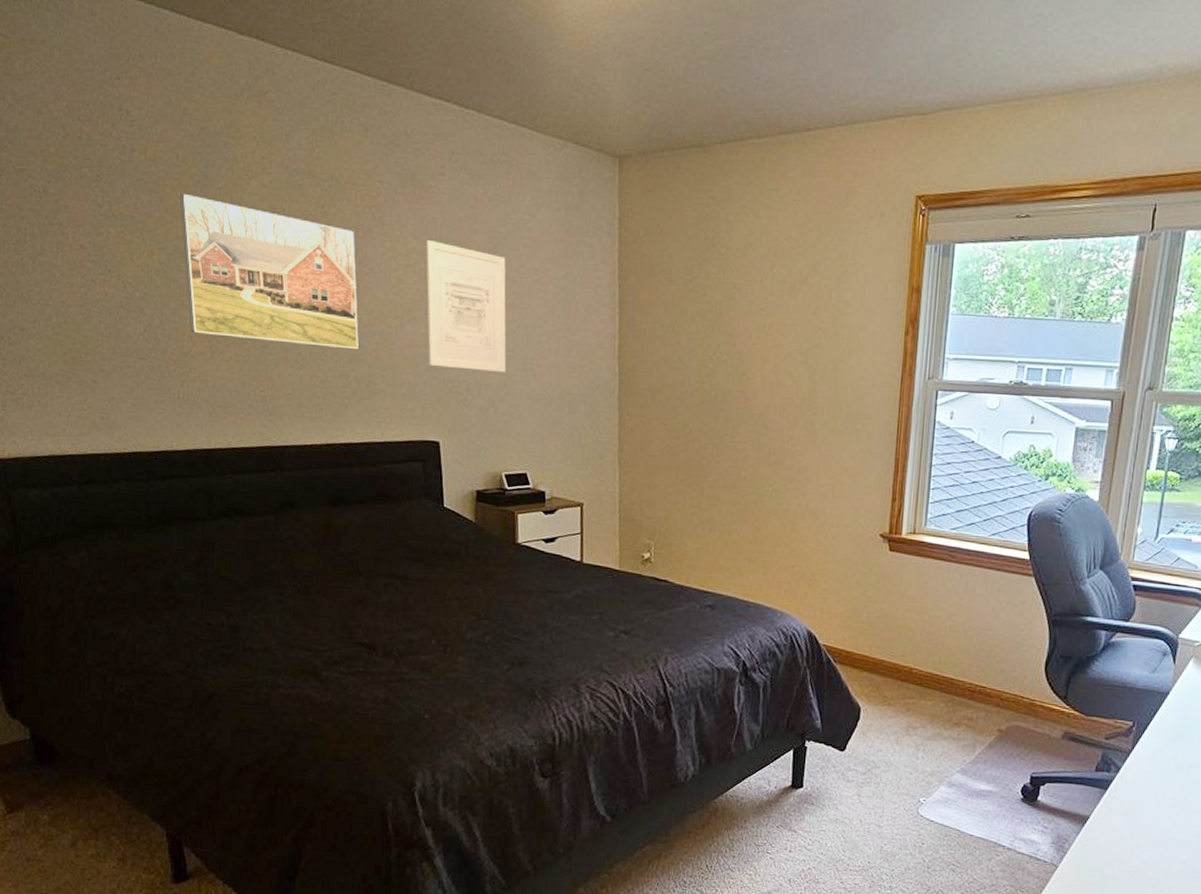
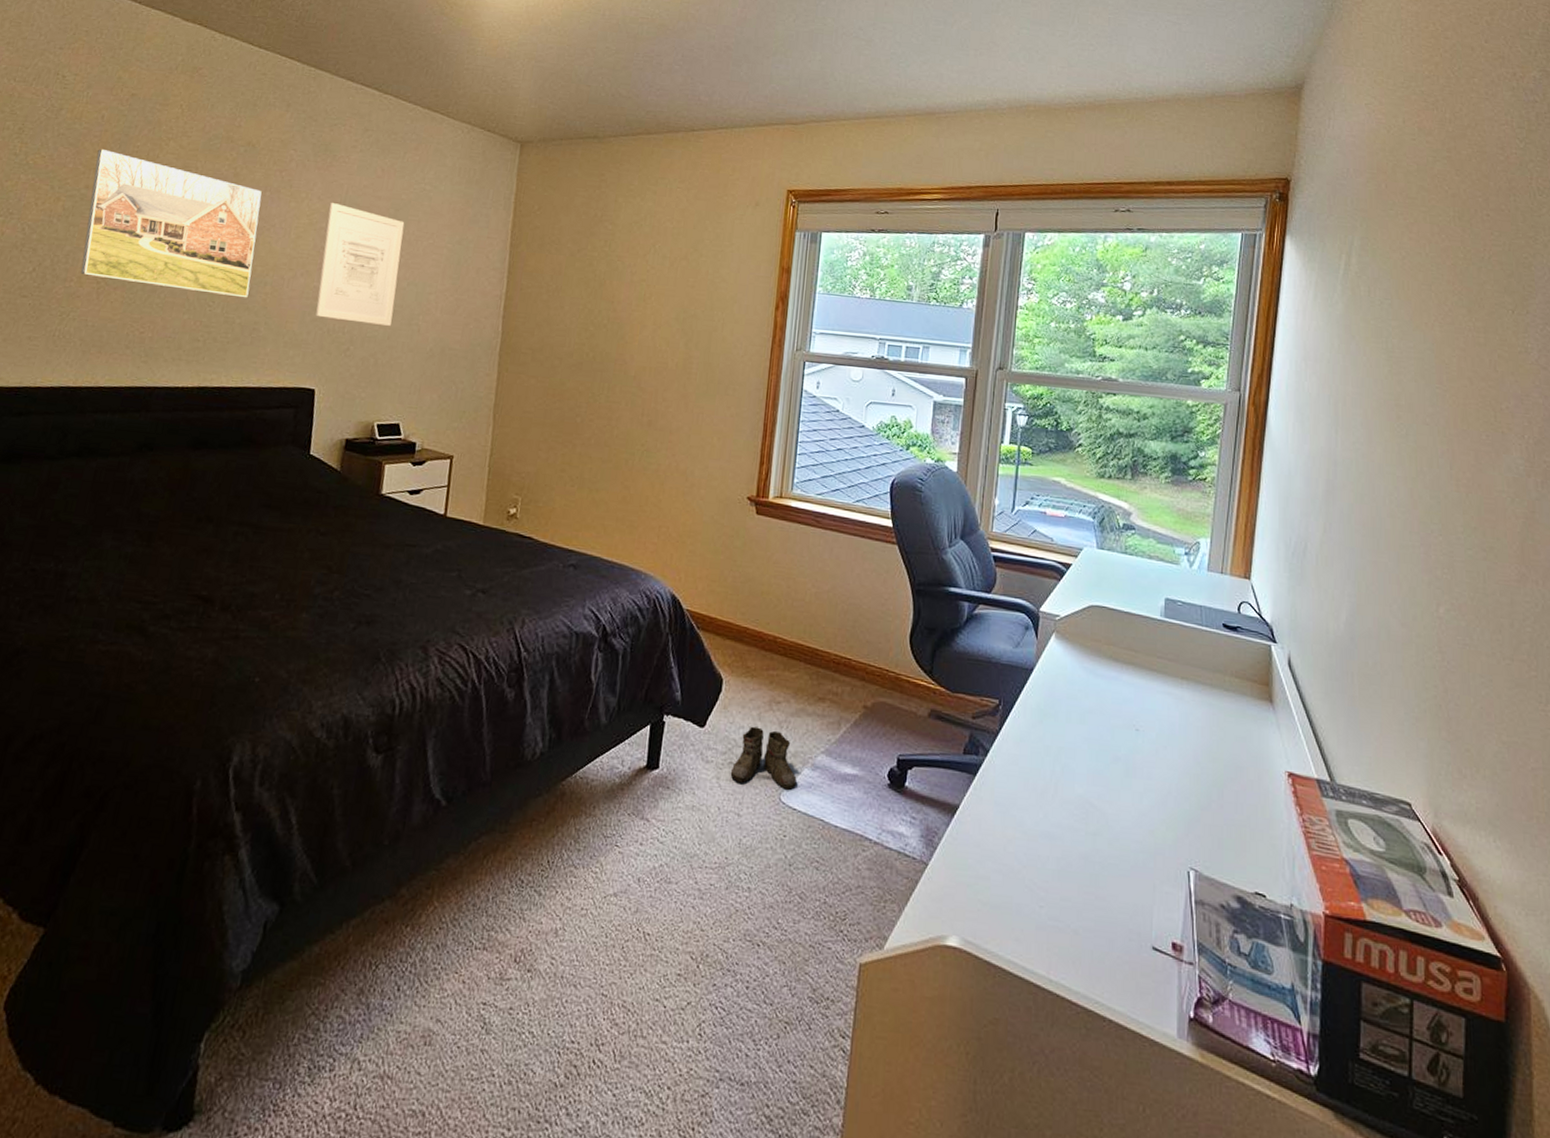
boots: none [868,749,934,804] -> present [728,726,797,790]

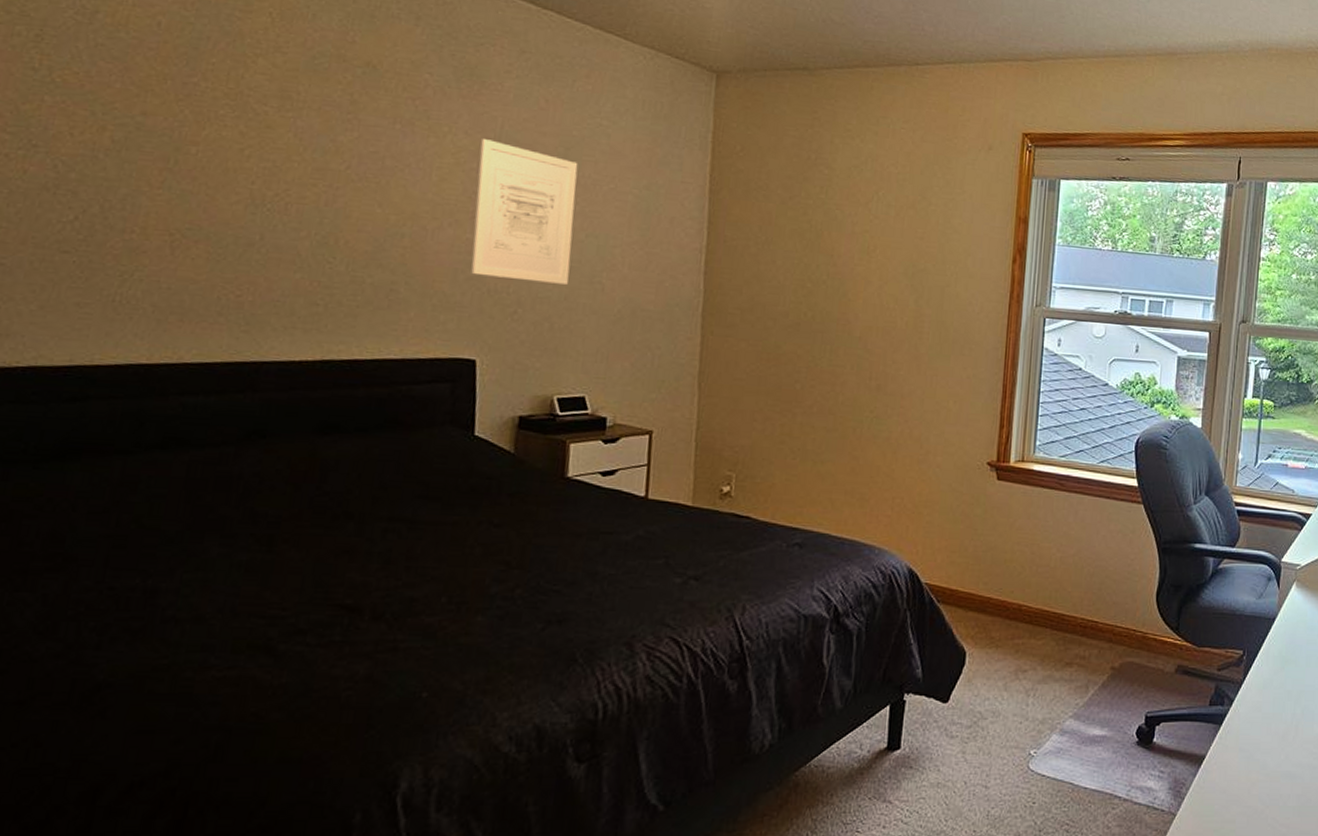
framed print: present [81,149,262,298] -> none [144,65,390,253]
boots: present [728,726,797,790] -> none [974,697,1045,757]

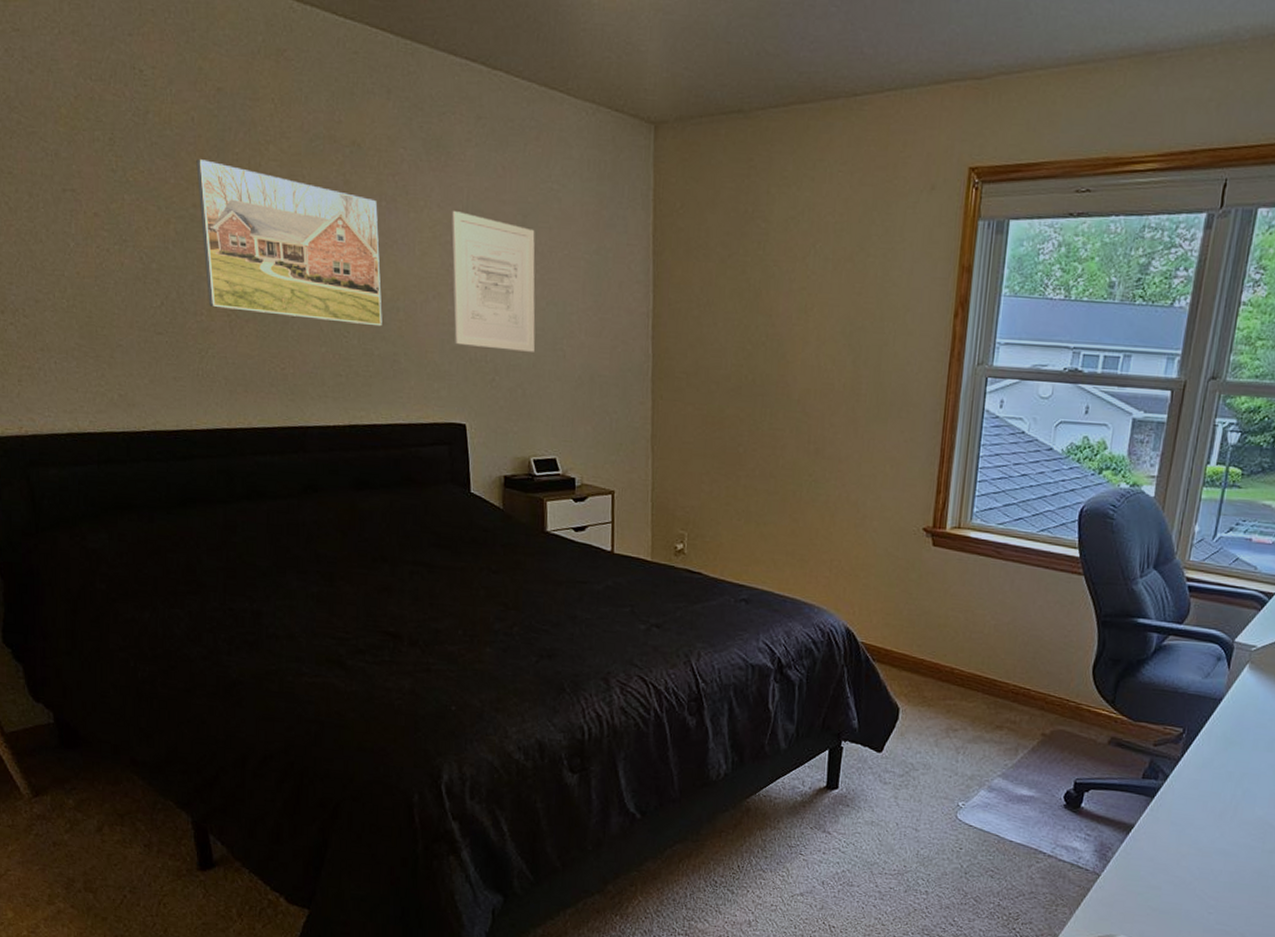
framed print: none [144,65,390,253] -> present [196,159,382,327]

